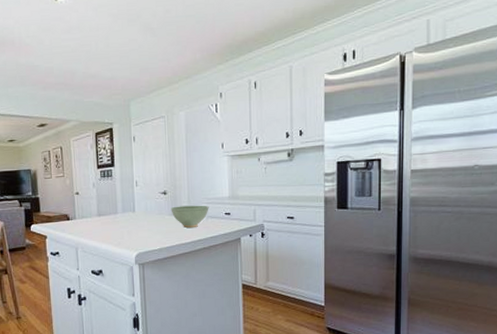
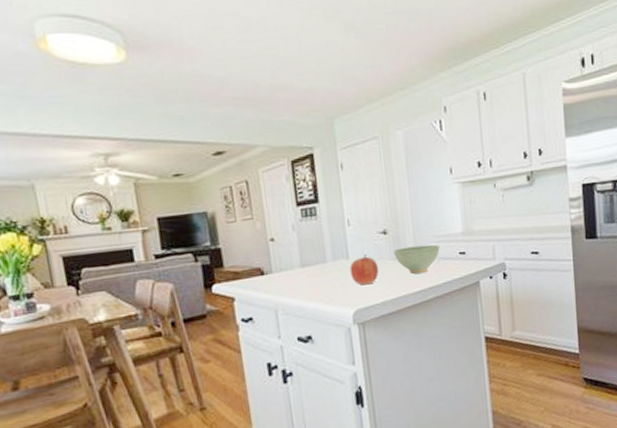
fruit: none [135,210,158,234] -> present [350,254,379,285]

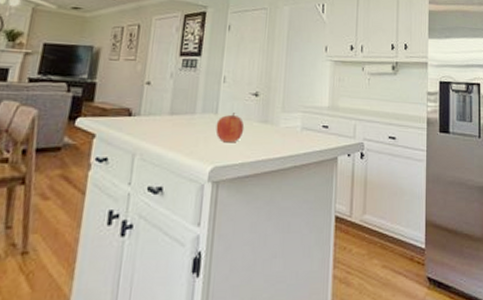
bowl: present [393,244,440,274] -> none [261,112,305,140]

